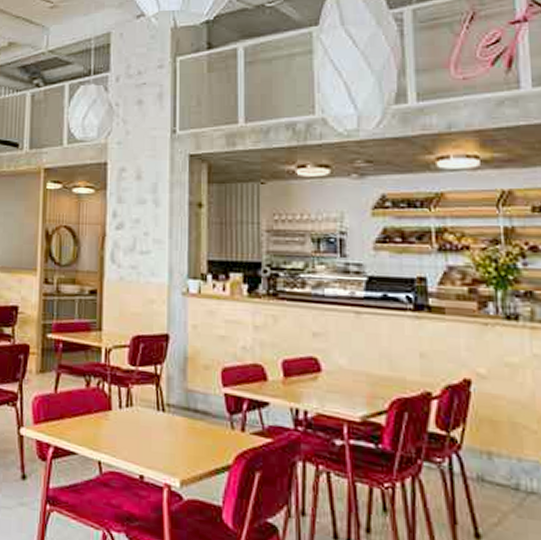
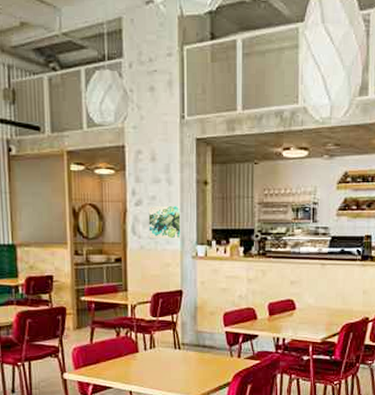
wall art: none [130,230,169,270] -> present [148,205,181,239]

